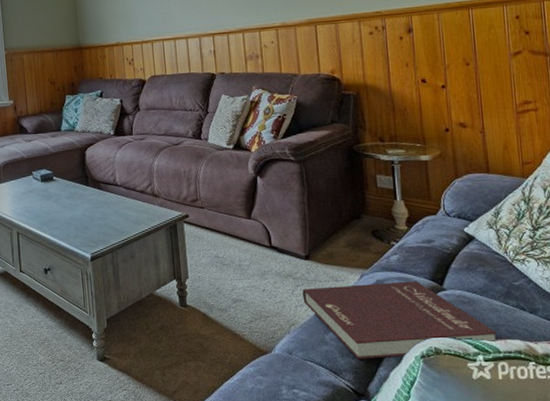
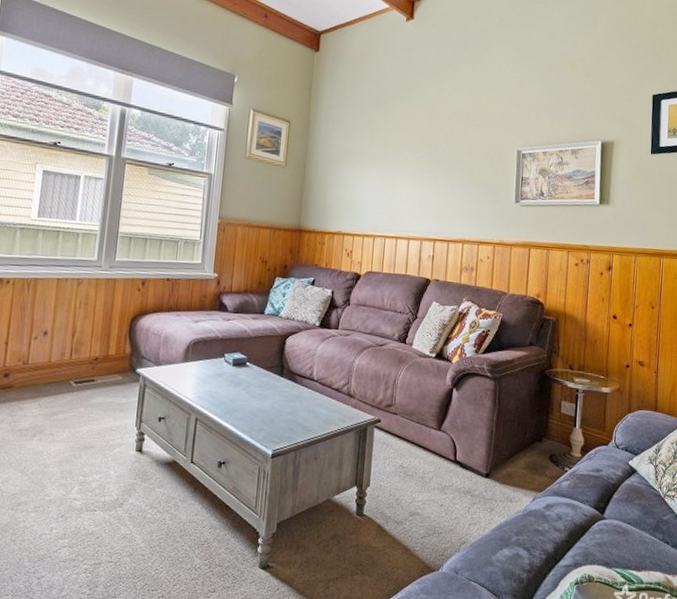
book: present [302,281,497,359] -> none [477,507,642,583]

